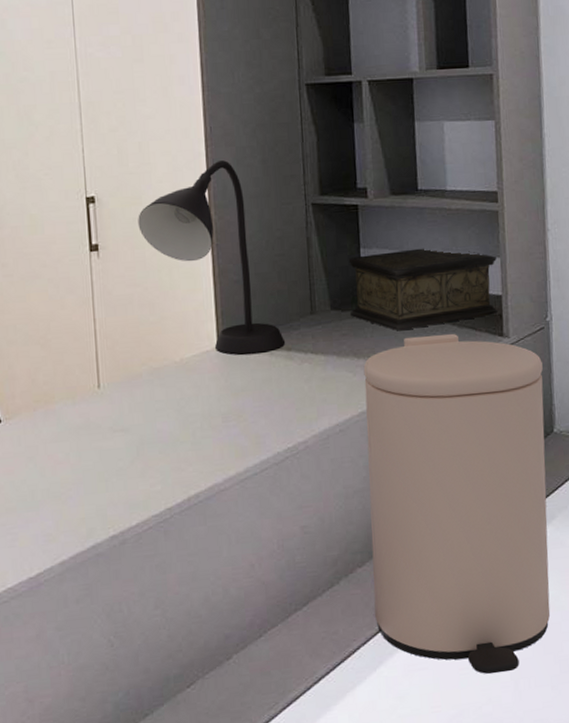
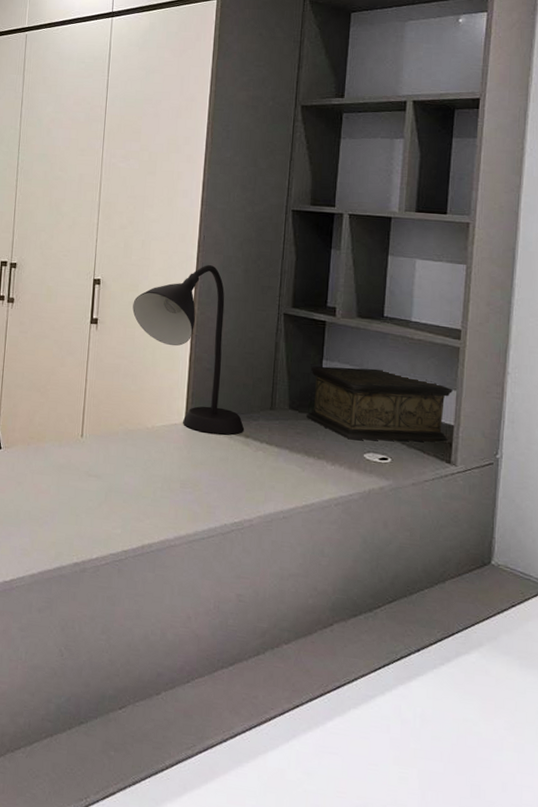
pedal bin: present [363,333,551,675] -> none [294,446,487,781]

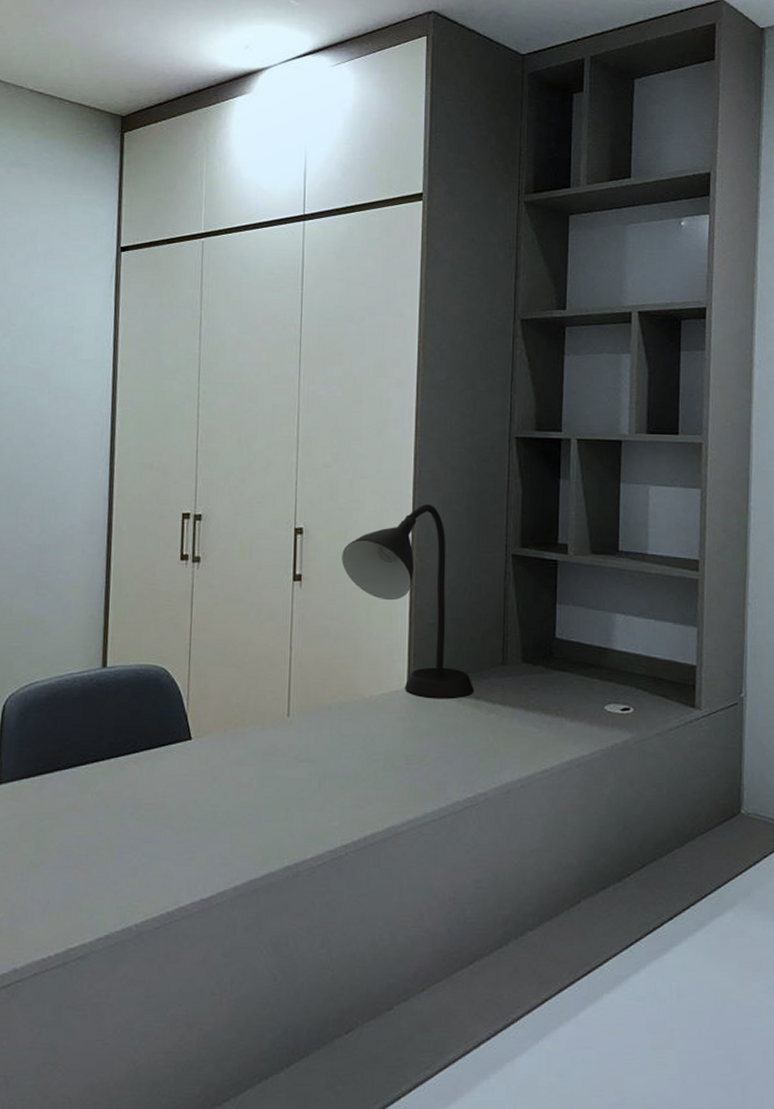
decorative box: present [306,366,453,442] -> none [541,609,693,691]

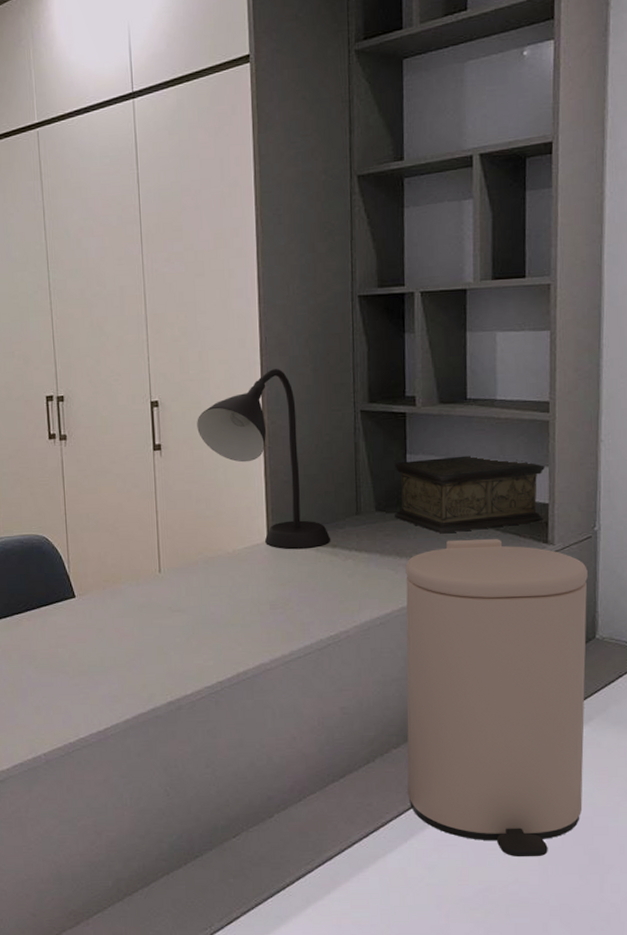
decorative box: none [541,609,693,691] -> present [394,455,545,534]
pedal bin: none [542,698,734,1064] -> present [405,538,588,857]

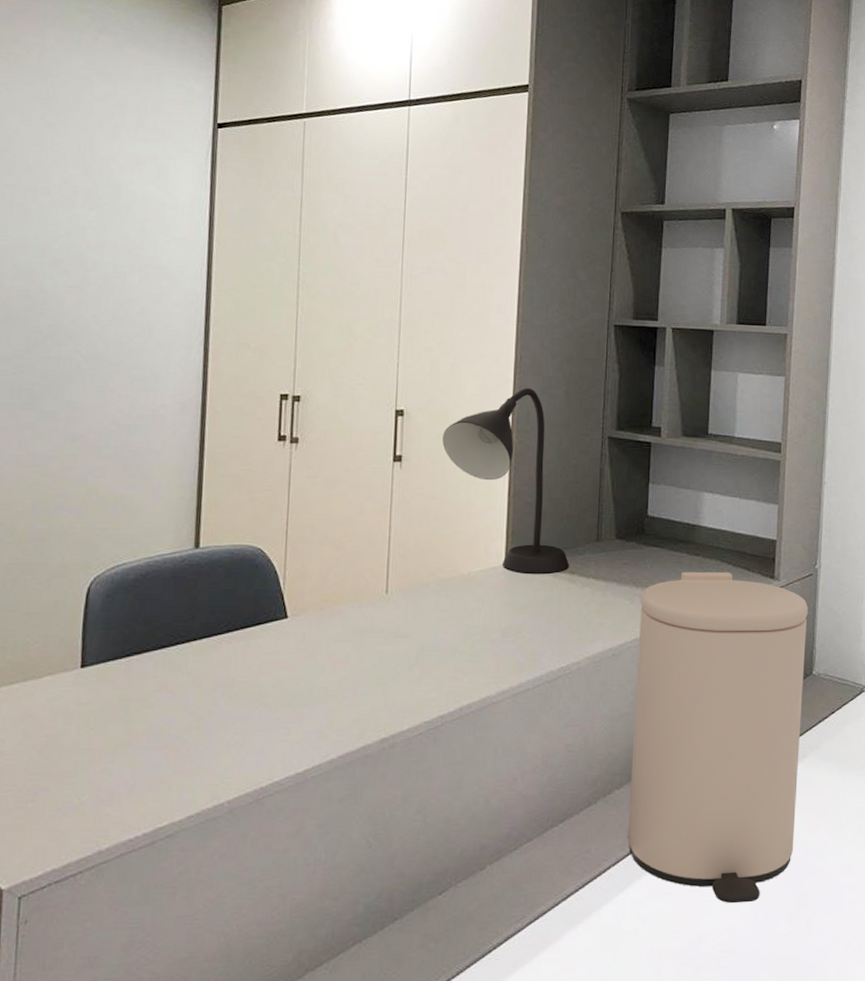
decorative box: present [394,455,545,534] -> none [634,489,775,565]

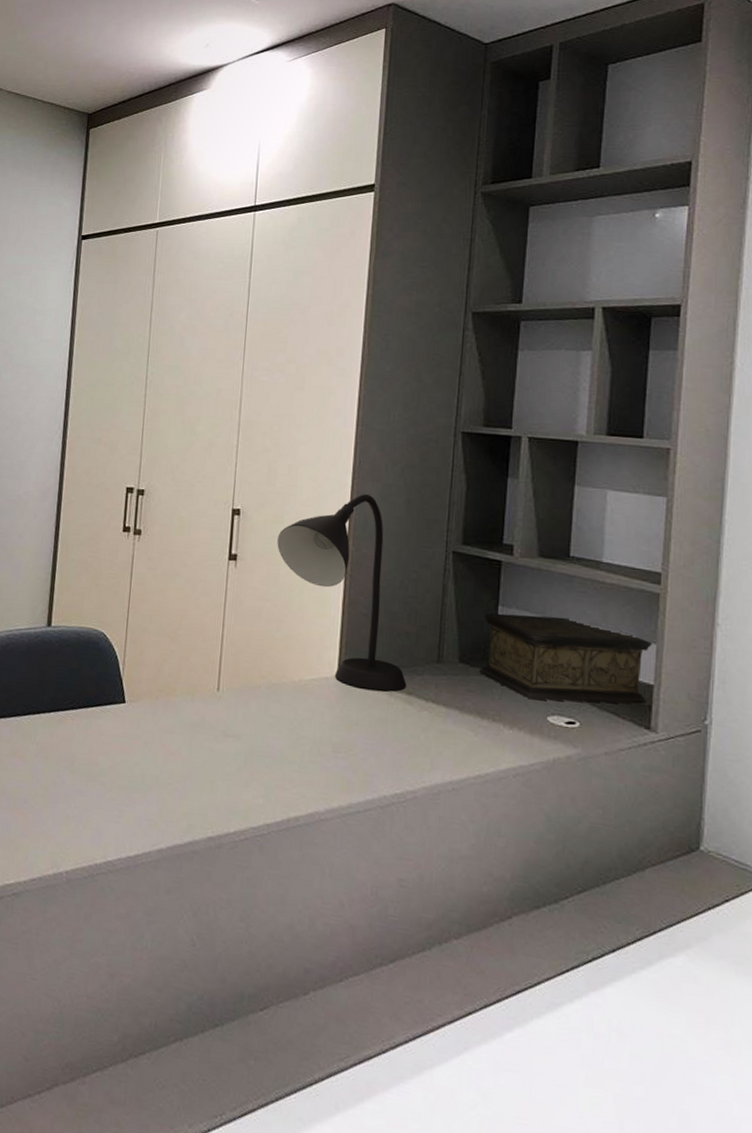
pedal bin: present [628,571,808,904] -> none [466,707,694,1107]
decorative box: none [634,489,775,565] -> present [479,613,652,704]

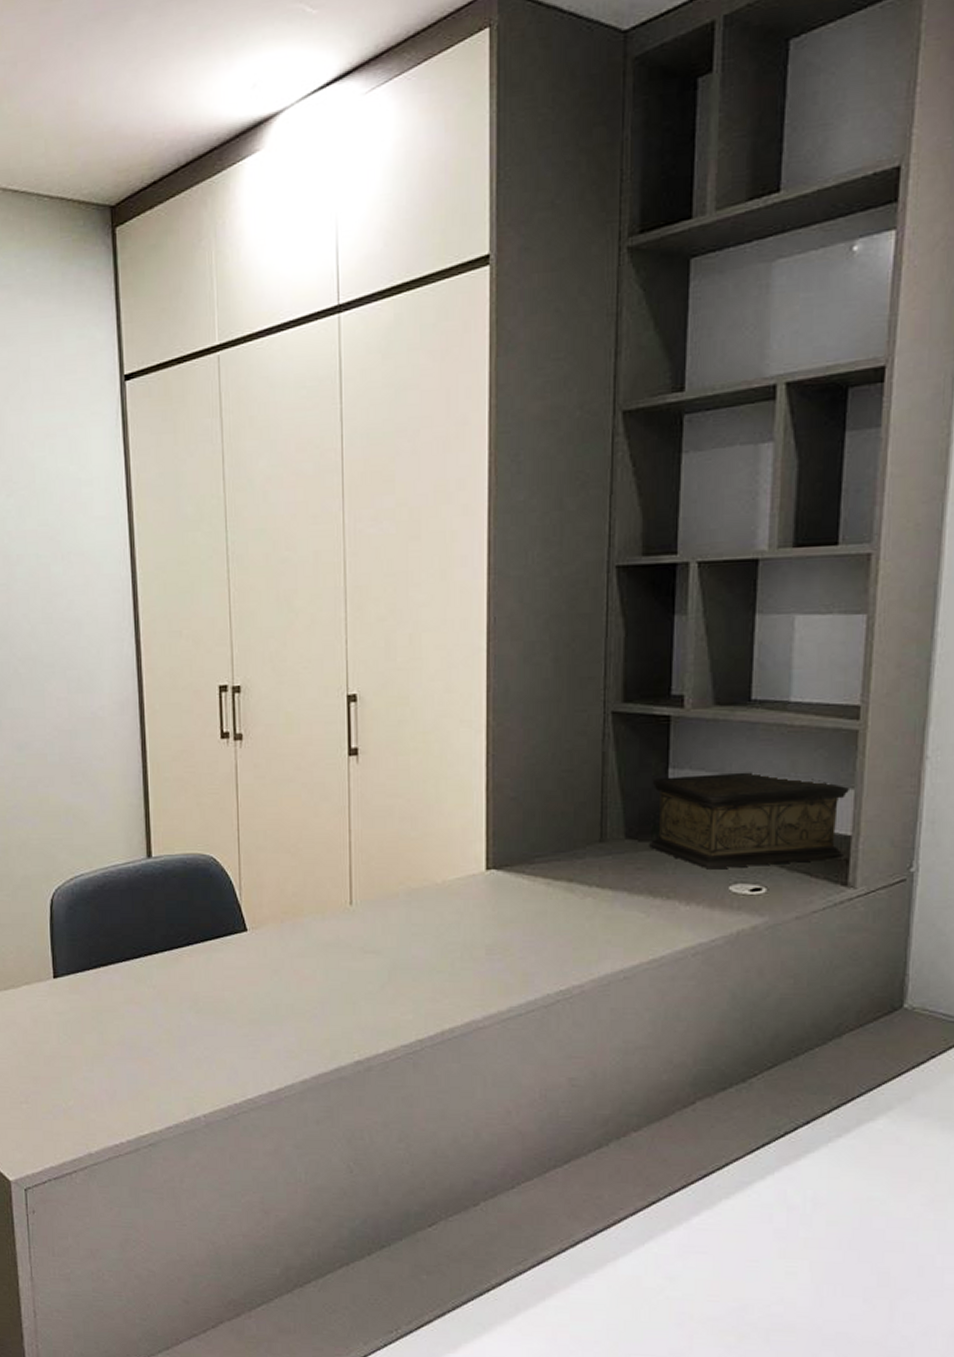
desk lamp: present [277,494,406,693] -> none [404,657,565,883]

